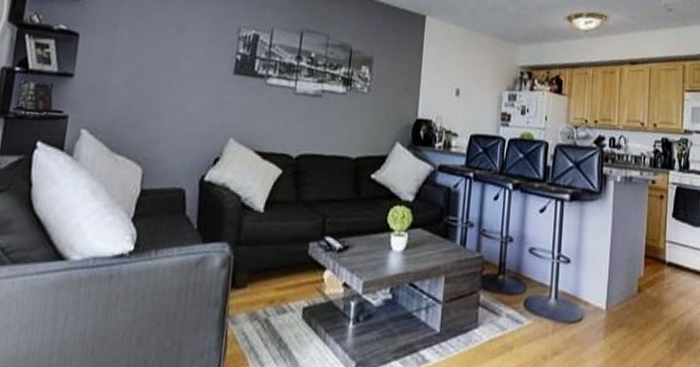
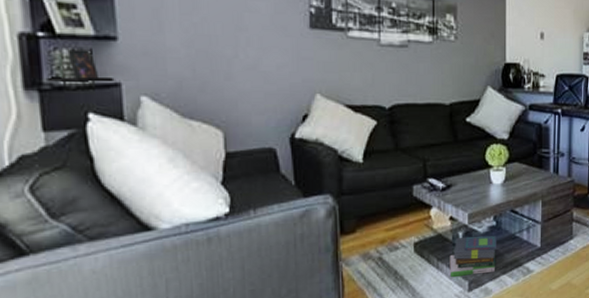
books: none [336,307,391,356] -> present [450,235,496,277]

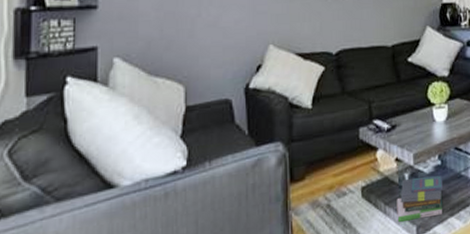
photo frame: present [45,49,115,82] -> none [33,19,93,50]

